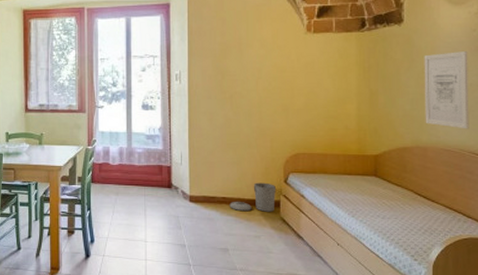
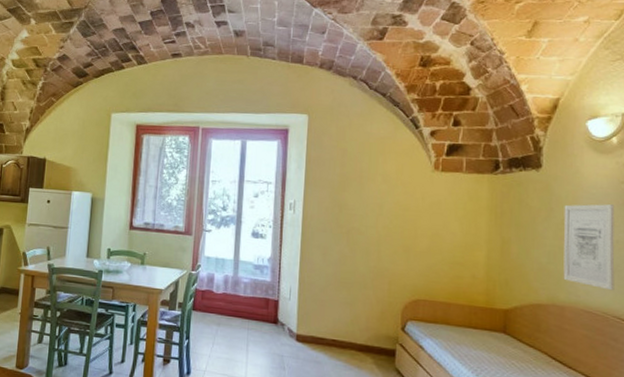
trash can: present [229,182,277,212] -> none [339,327,393,361]

